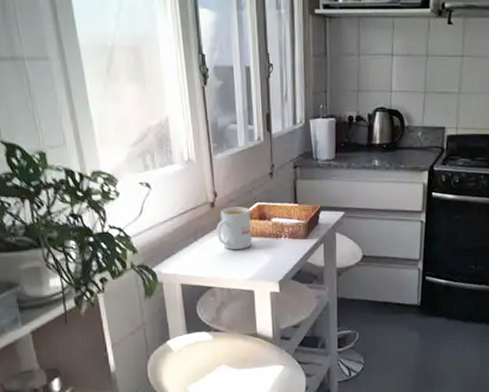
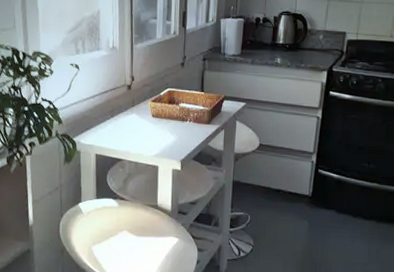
mug: present [216,207,253,251] -> none [130,90,161,129]

